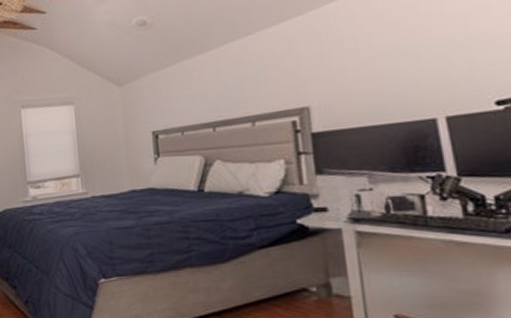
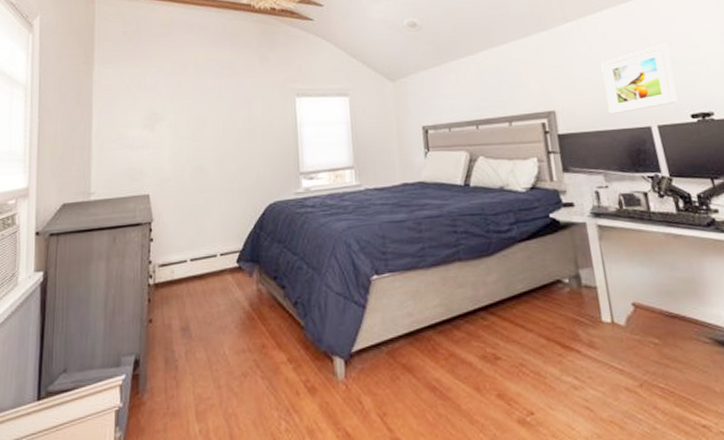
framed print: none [373,15,478,108] -> present [601,43,678,115]

